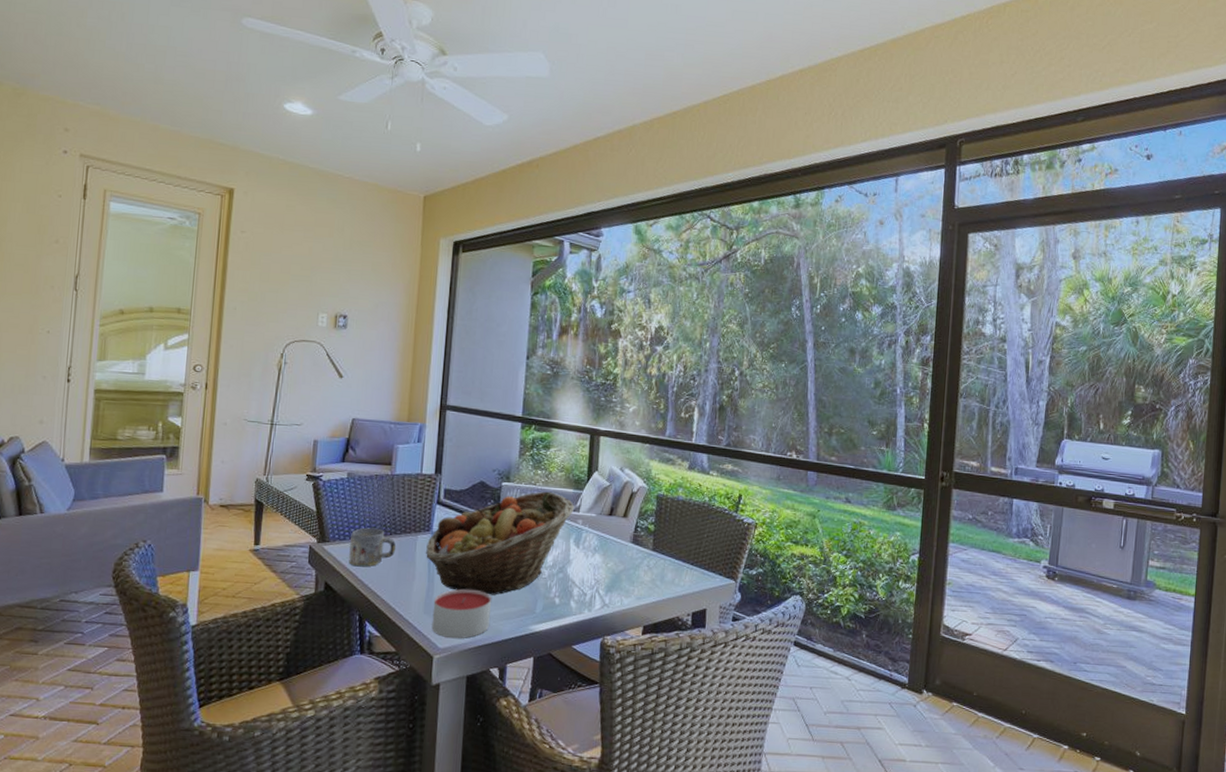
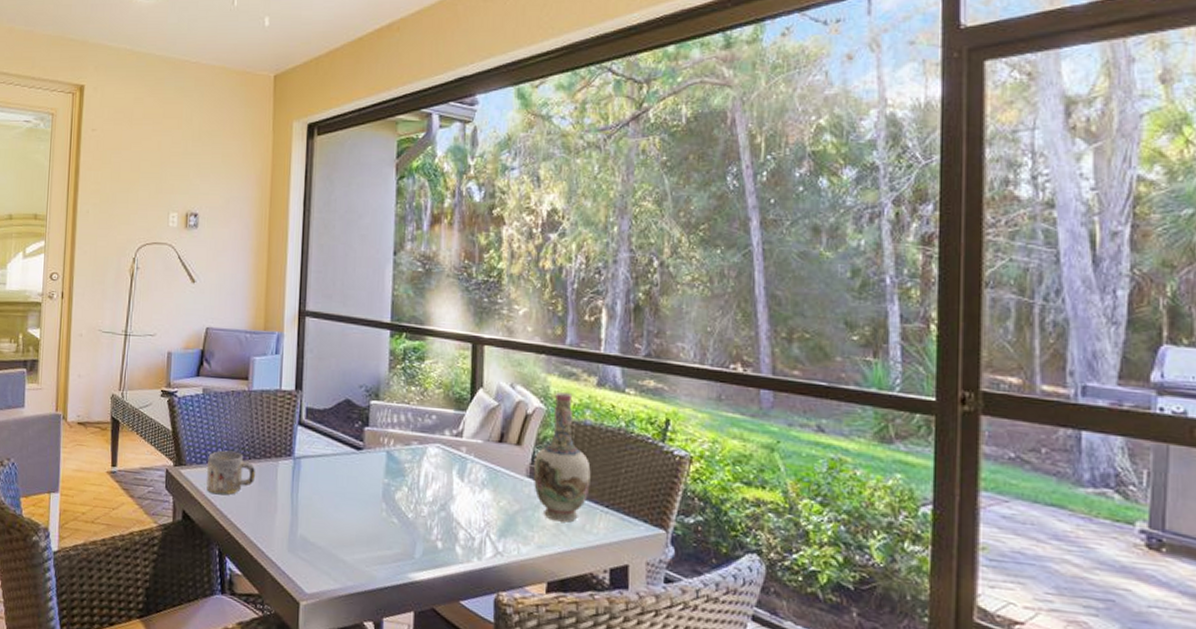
fruit basket: present [426,491,575,596] -> none [288,411,457,535]
candle: present [431,589,491,639] -> none [297,525,363,584]
vase: none [635,474,681,578] -> present [533,392,591,522]

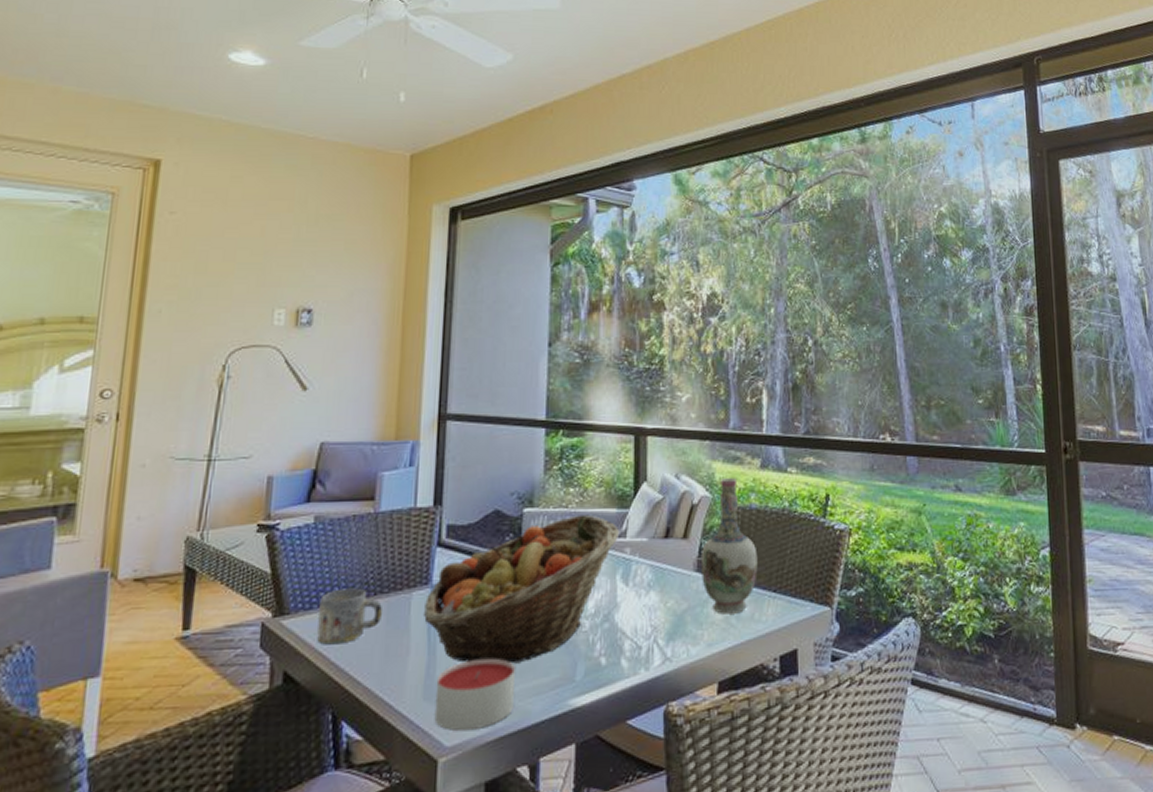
fruit basket: none [288,411,457,535] -> present [424,514,620,664]
candle: none [297,525,363,584] -> present [434,658,515,732]

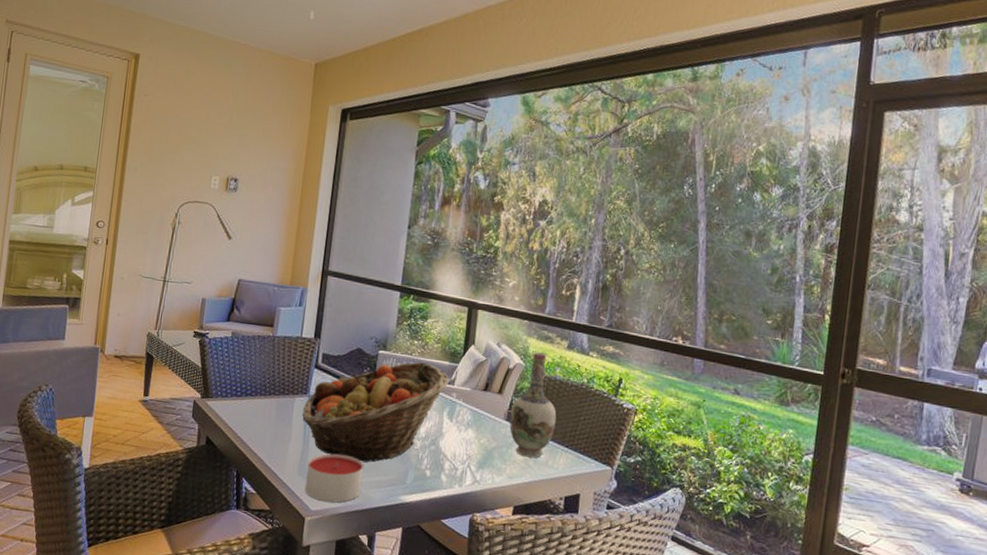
mug: present [317,588,382,645] -> none [229,386,274,425]

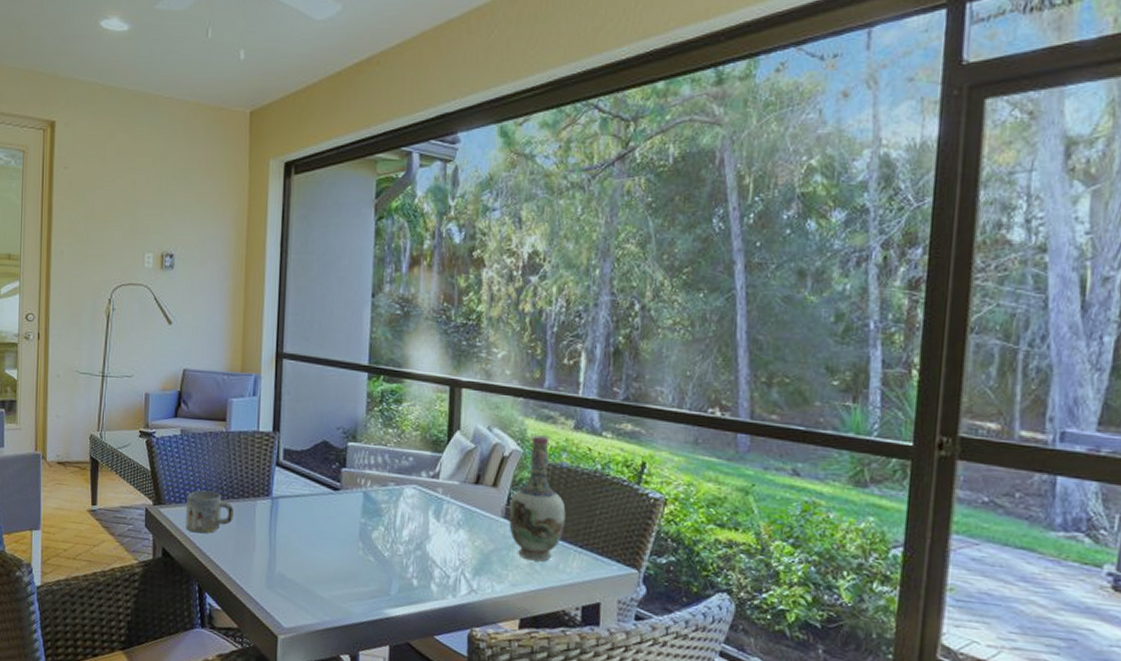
mug: none [229,386,274,425] -> present [186,490,233,534]
fruit basket: present [302,362,450,463] -> none [266,453,434,572]
candle: present [304,453,364,503] -> none [275,563,339,619]

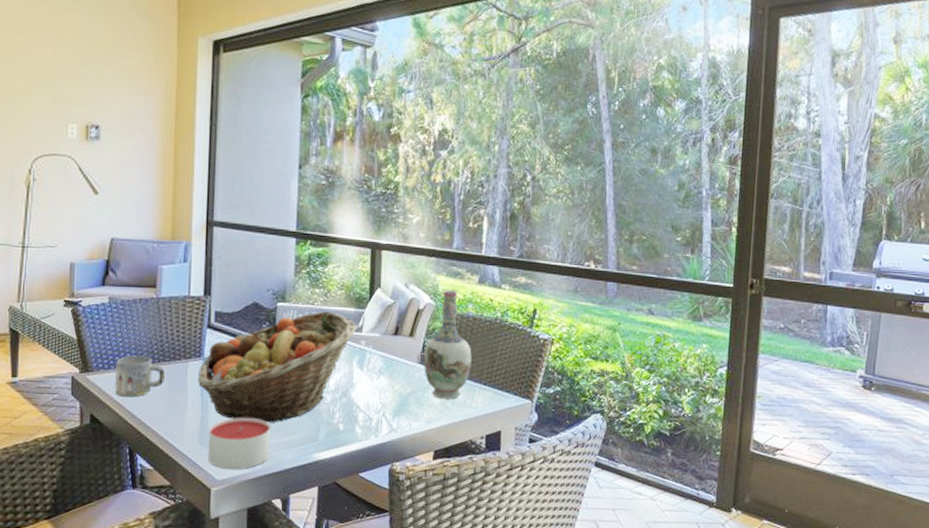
fruit basket: none [266,453,434,572] -> present [198,311,357,423]
candle: none [275,563,339,619] -> present [207,417,270,470]

